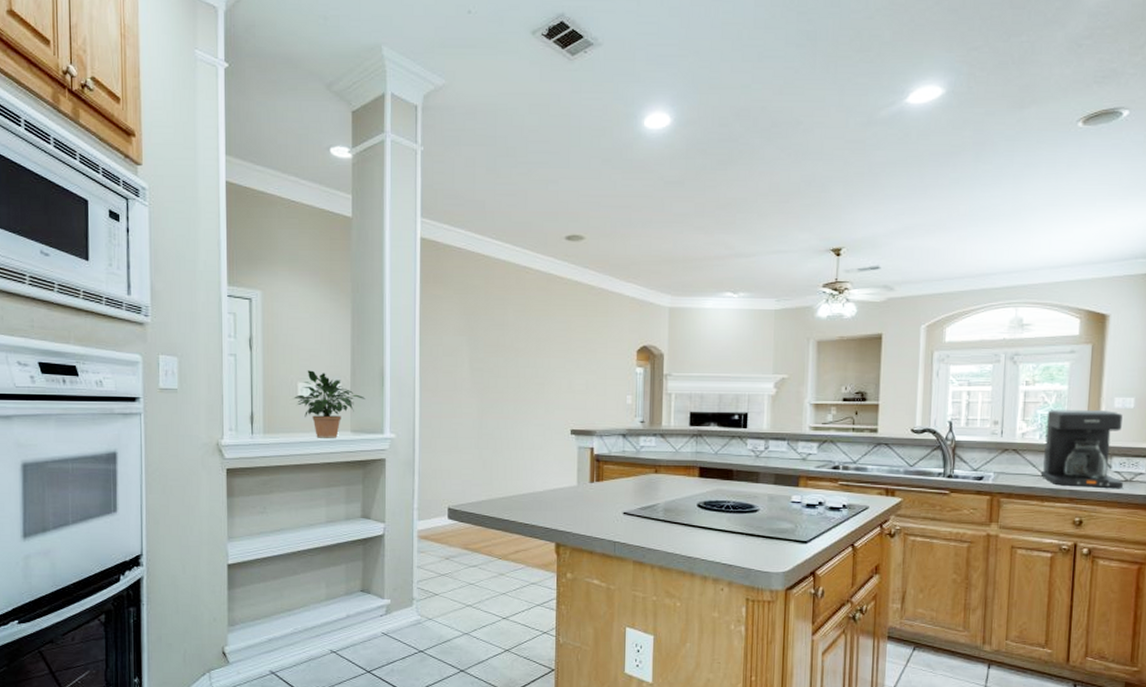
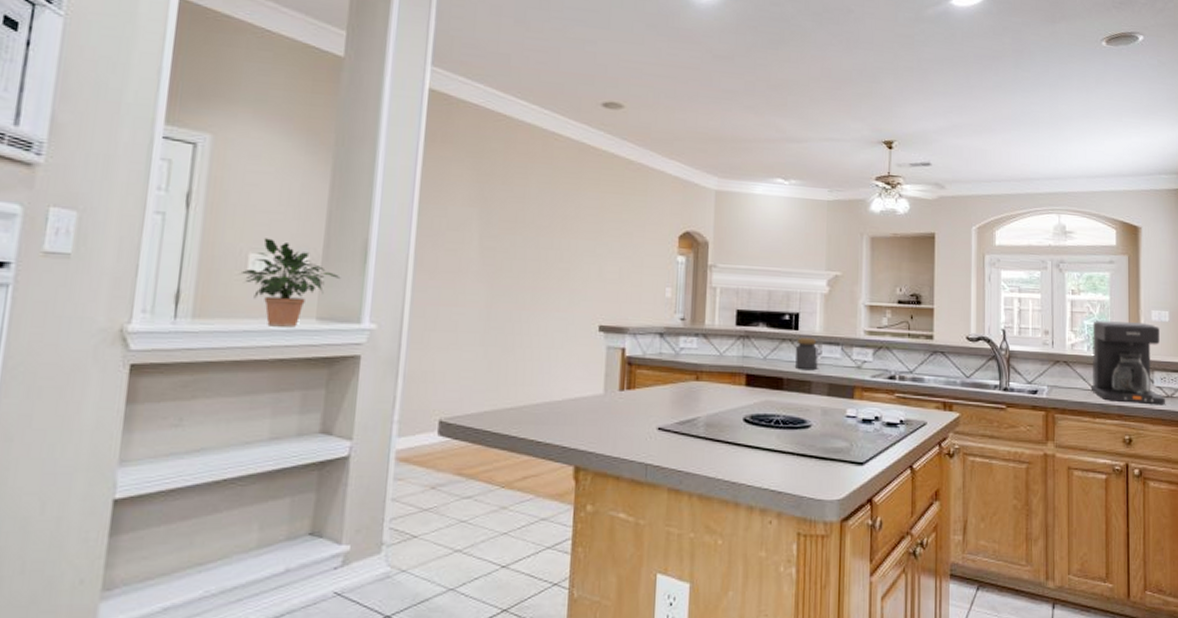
jar: none [743,435,766,463] -> present [795,338,818,371]

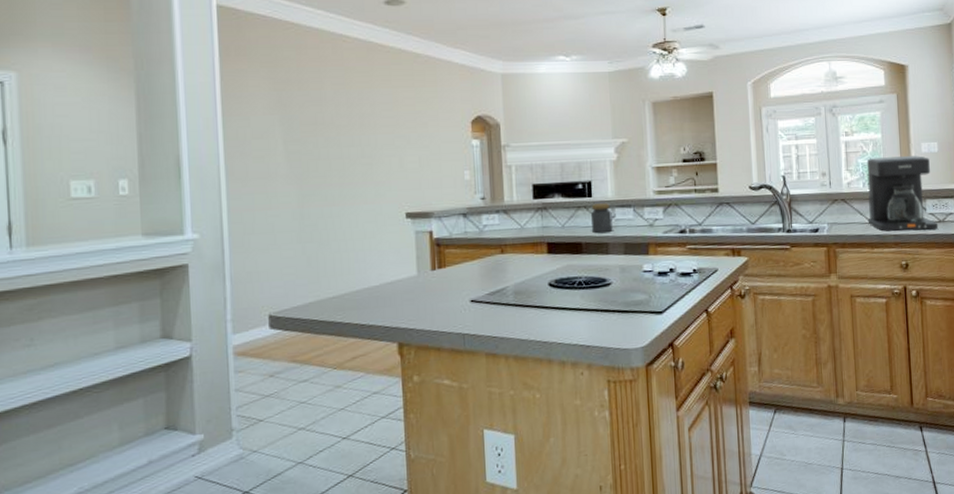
potted plant: present [240,238,341,329] -> none [64,165,159,248]

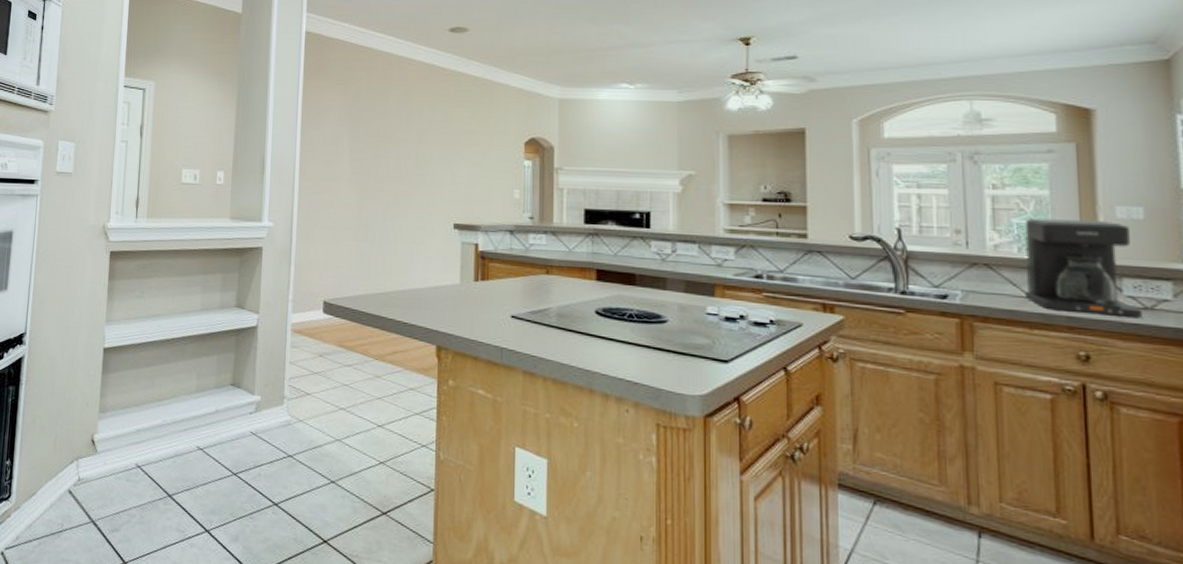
jar: present [590,203,613,234] -> none [647,235,673,268]

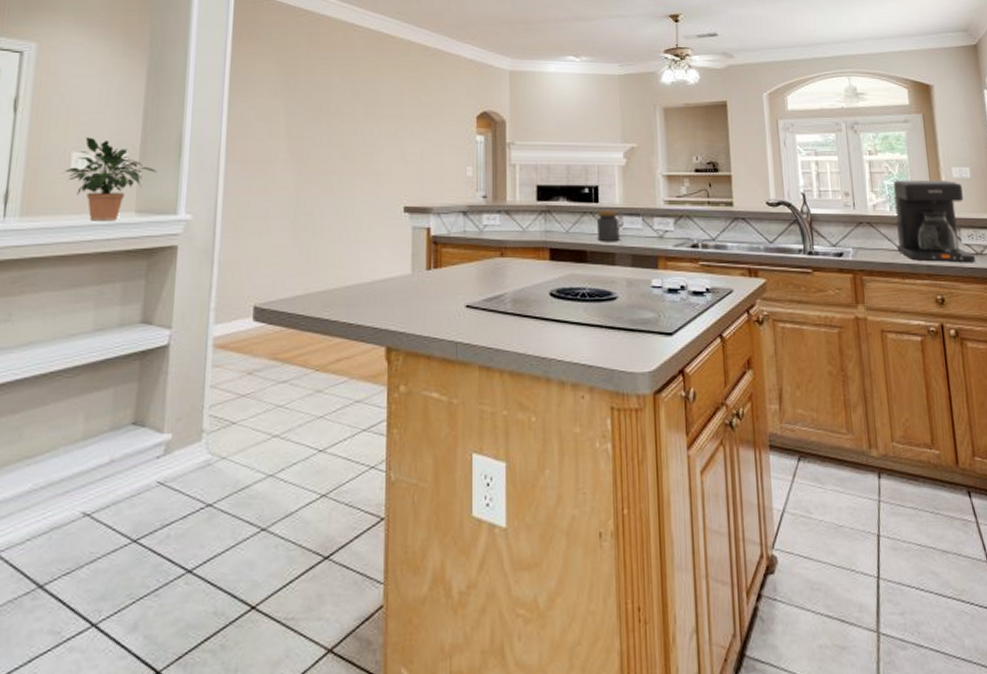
potted plant: none [177,157,246,226] -> present [64,137,157,223]
jar: none [647,235,673,268] -> present [596,210,620,242]

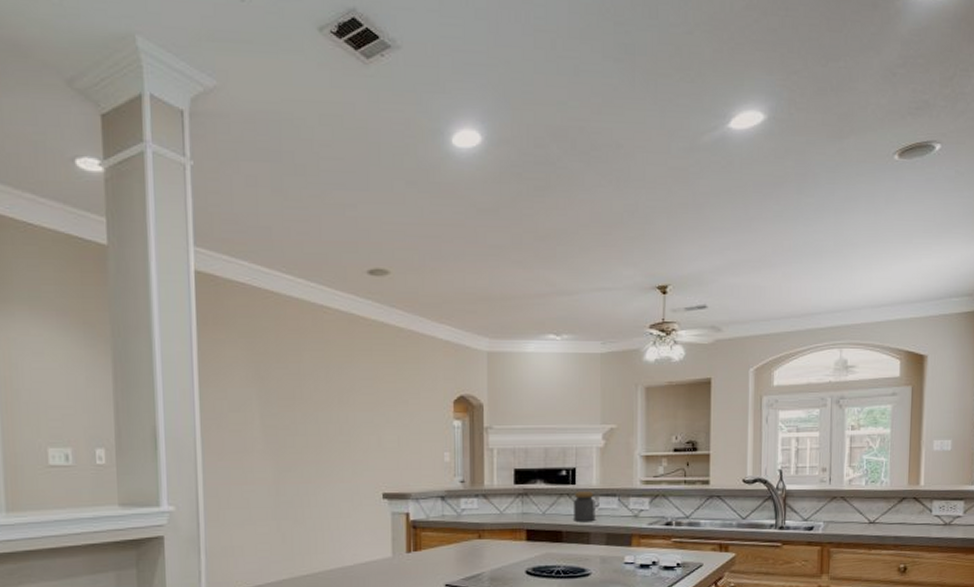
potted plant: present [64,137,157,223] -> none [43,433,135,516]
coffee maker: present [893,180,976,263] -> none [867,454,944,534]

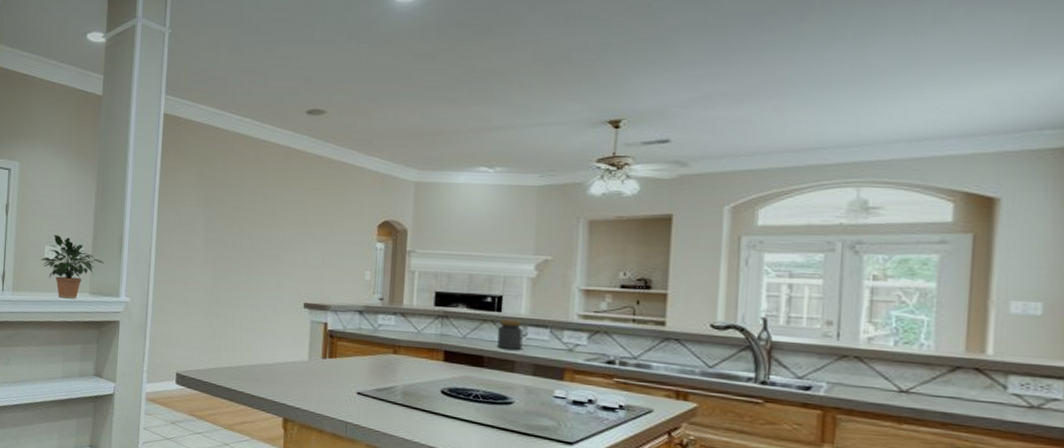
potted plant: none [43,433,135,516] -> present [40,235,105,300]

